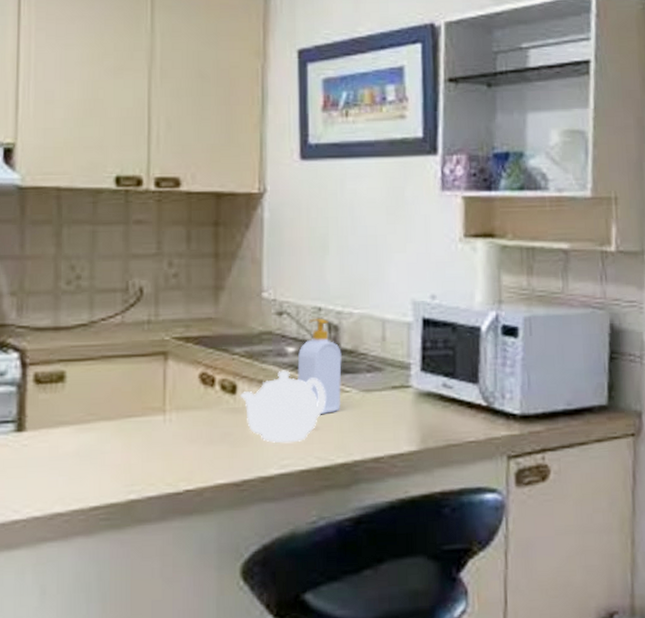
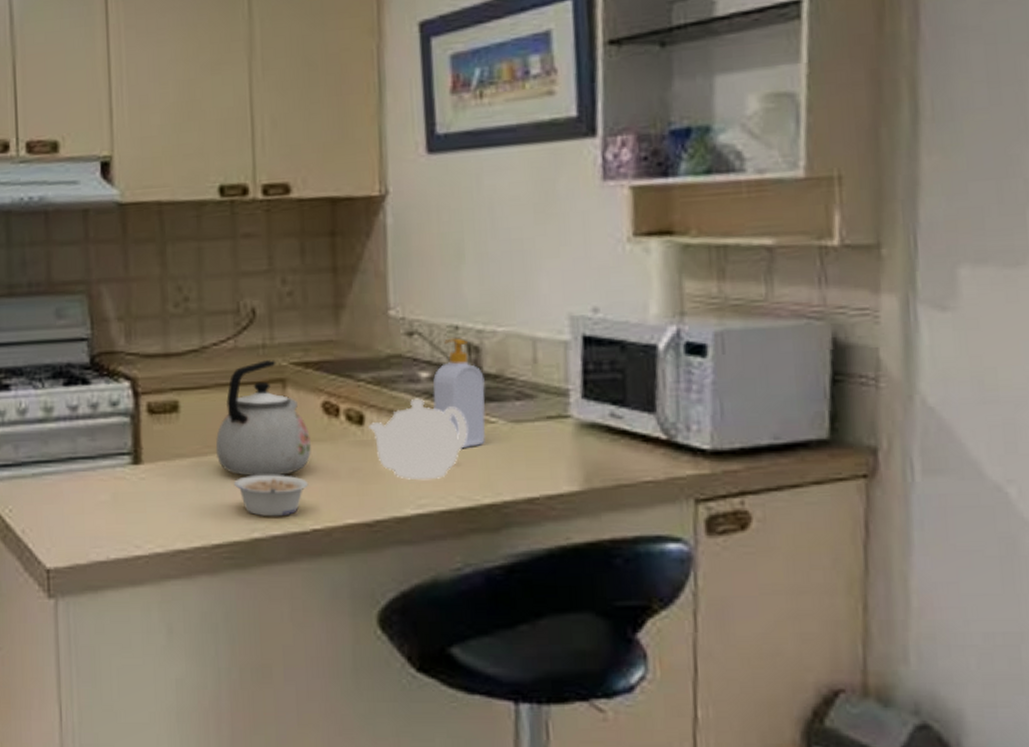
kettle: none [98,335,187,442] -> present [215,360,311,477]
legume: none [113,439,184,479] -> present [233,474,309,517]

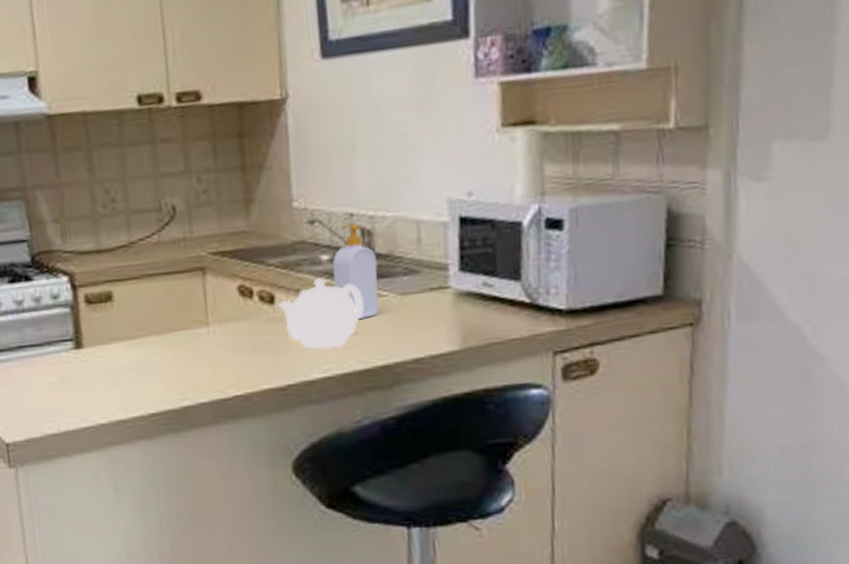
kettle: present [215,360,311,477] -> none [147,251,230,354]
legume: present [233,474,309,517] -> none [164,350,229,387]

